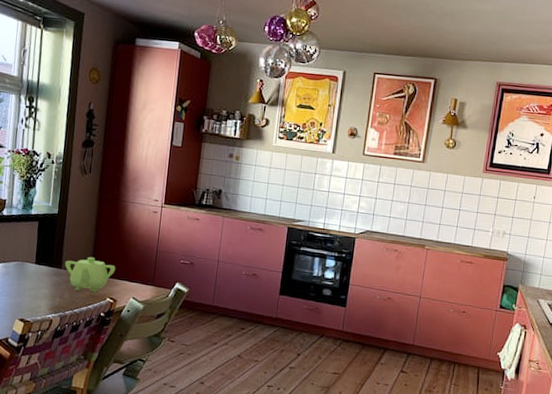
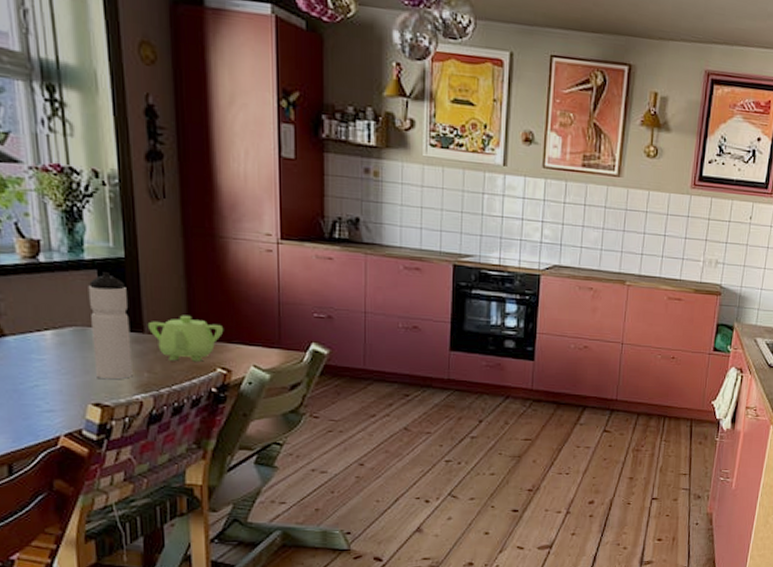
water bottle: none [24,223,55,302] -> present [88,272,133,380]

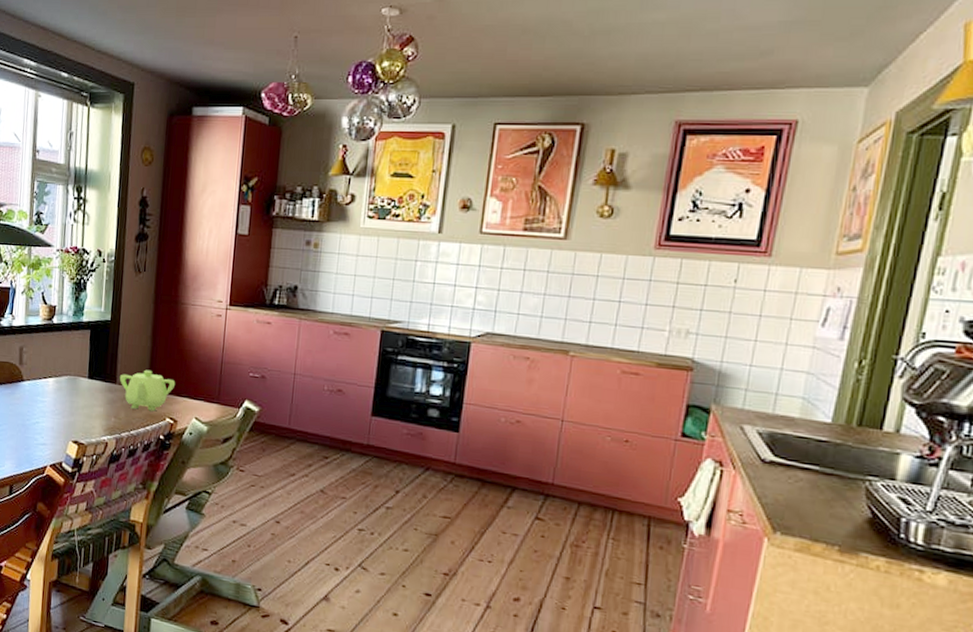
water bottle: present [88,272,133,380] -> none [77,332,108,422]

